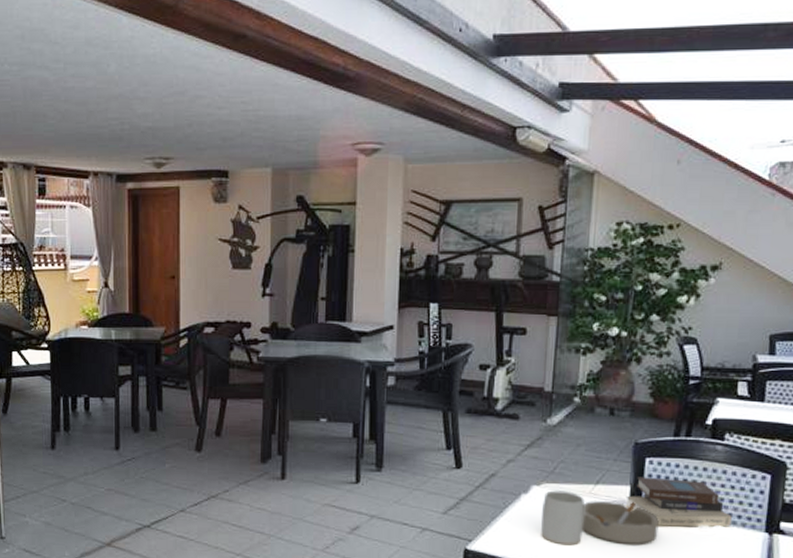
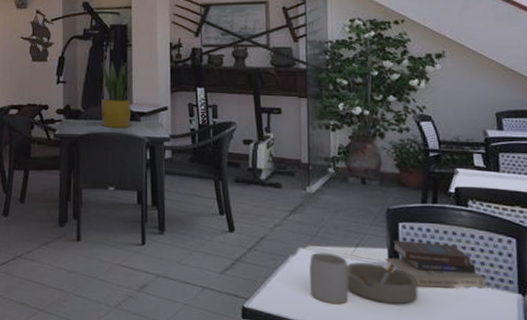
planter: none [315,268,357,351] -> present [101,59,135,129]

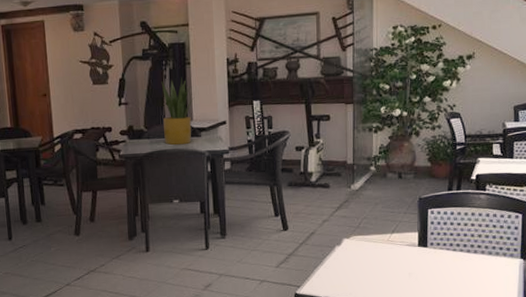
mug: present [309,252,350,305] -> none [351,240,385,283]
ashtray: present [346,261,419,305] -> none [383,245,441,278]
books: present [384,240,486,288] -> none [415,224,496,261]

